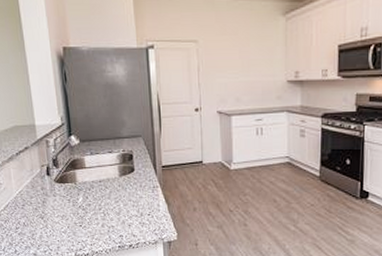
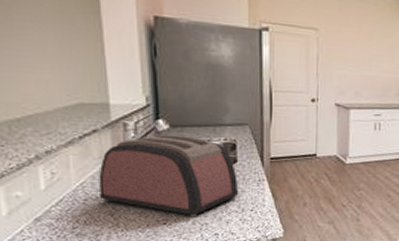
toaster: none [31,148,138,221] -> present [98,133,239,217]

